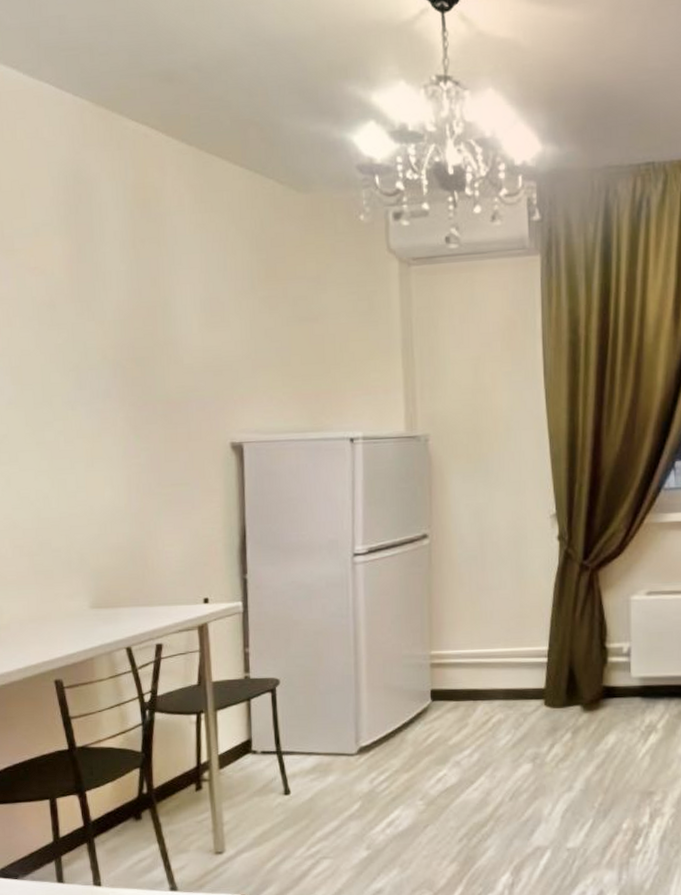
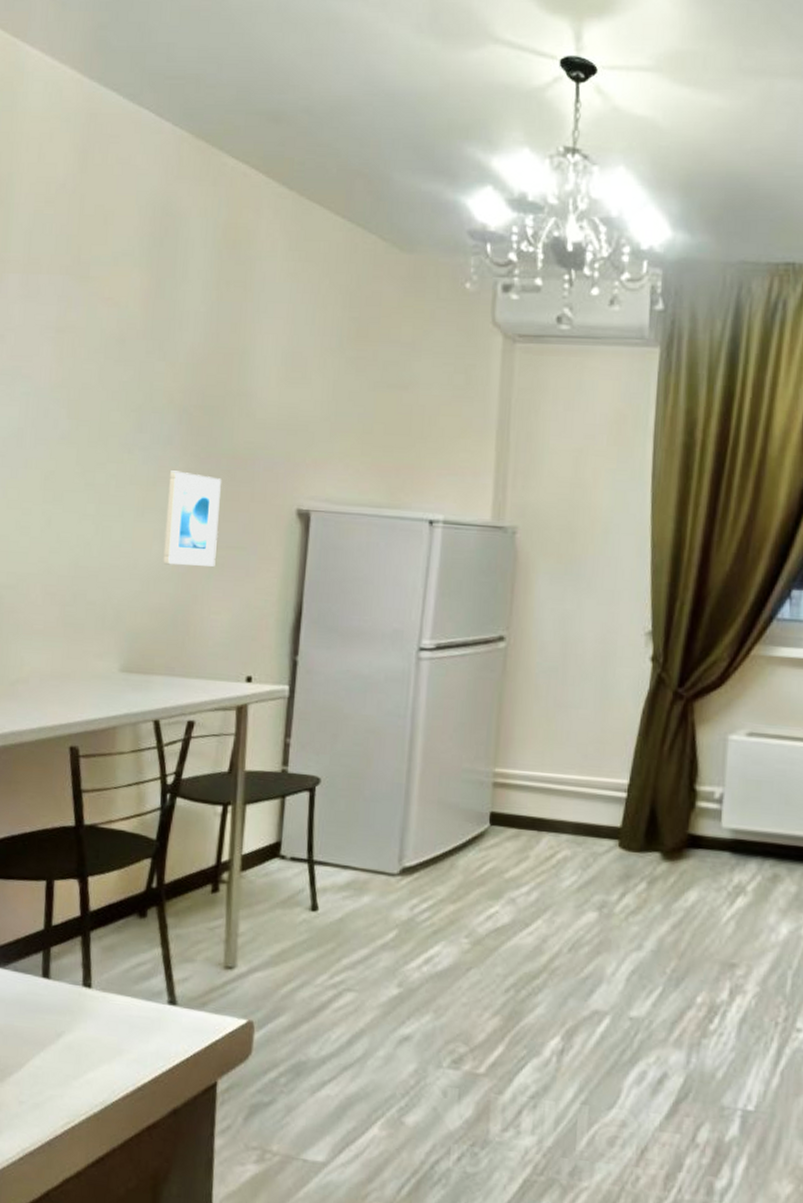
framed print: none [111,420,163,508] -> present [163,470,221,567]

